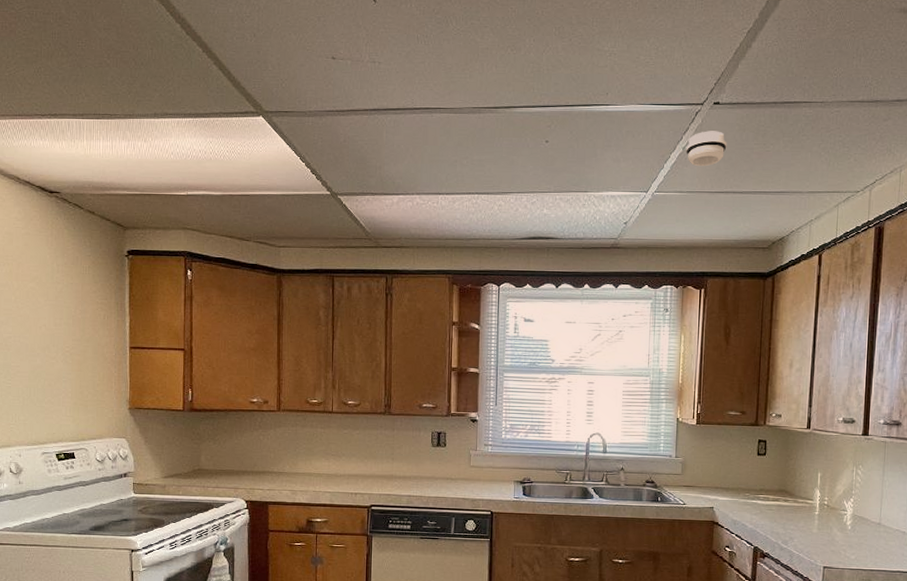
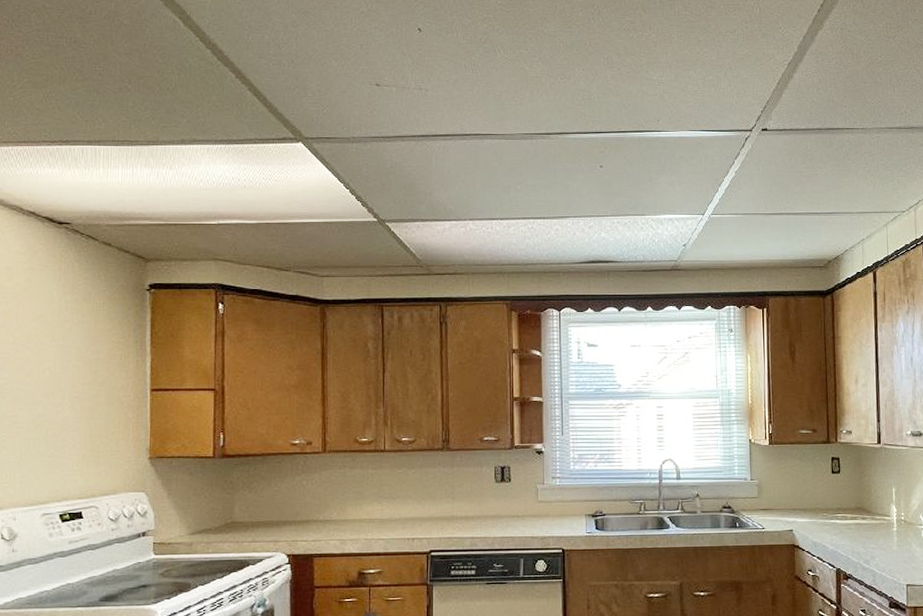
smoke detector: present [686,131,727,167] -> none [738,155,778,190]

